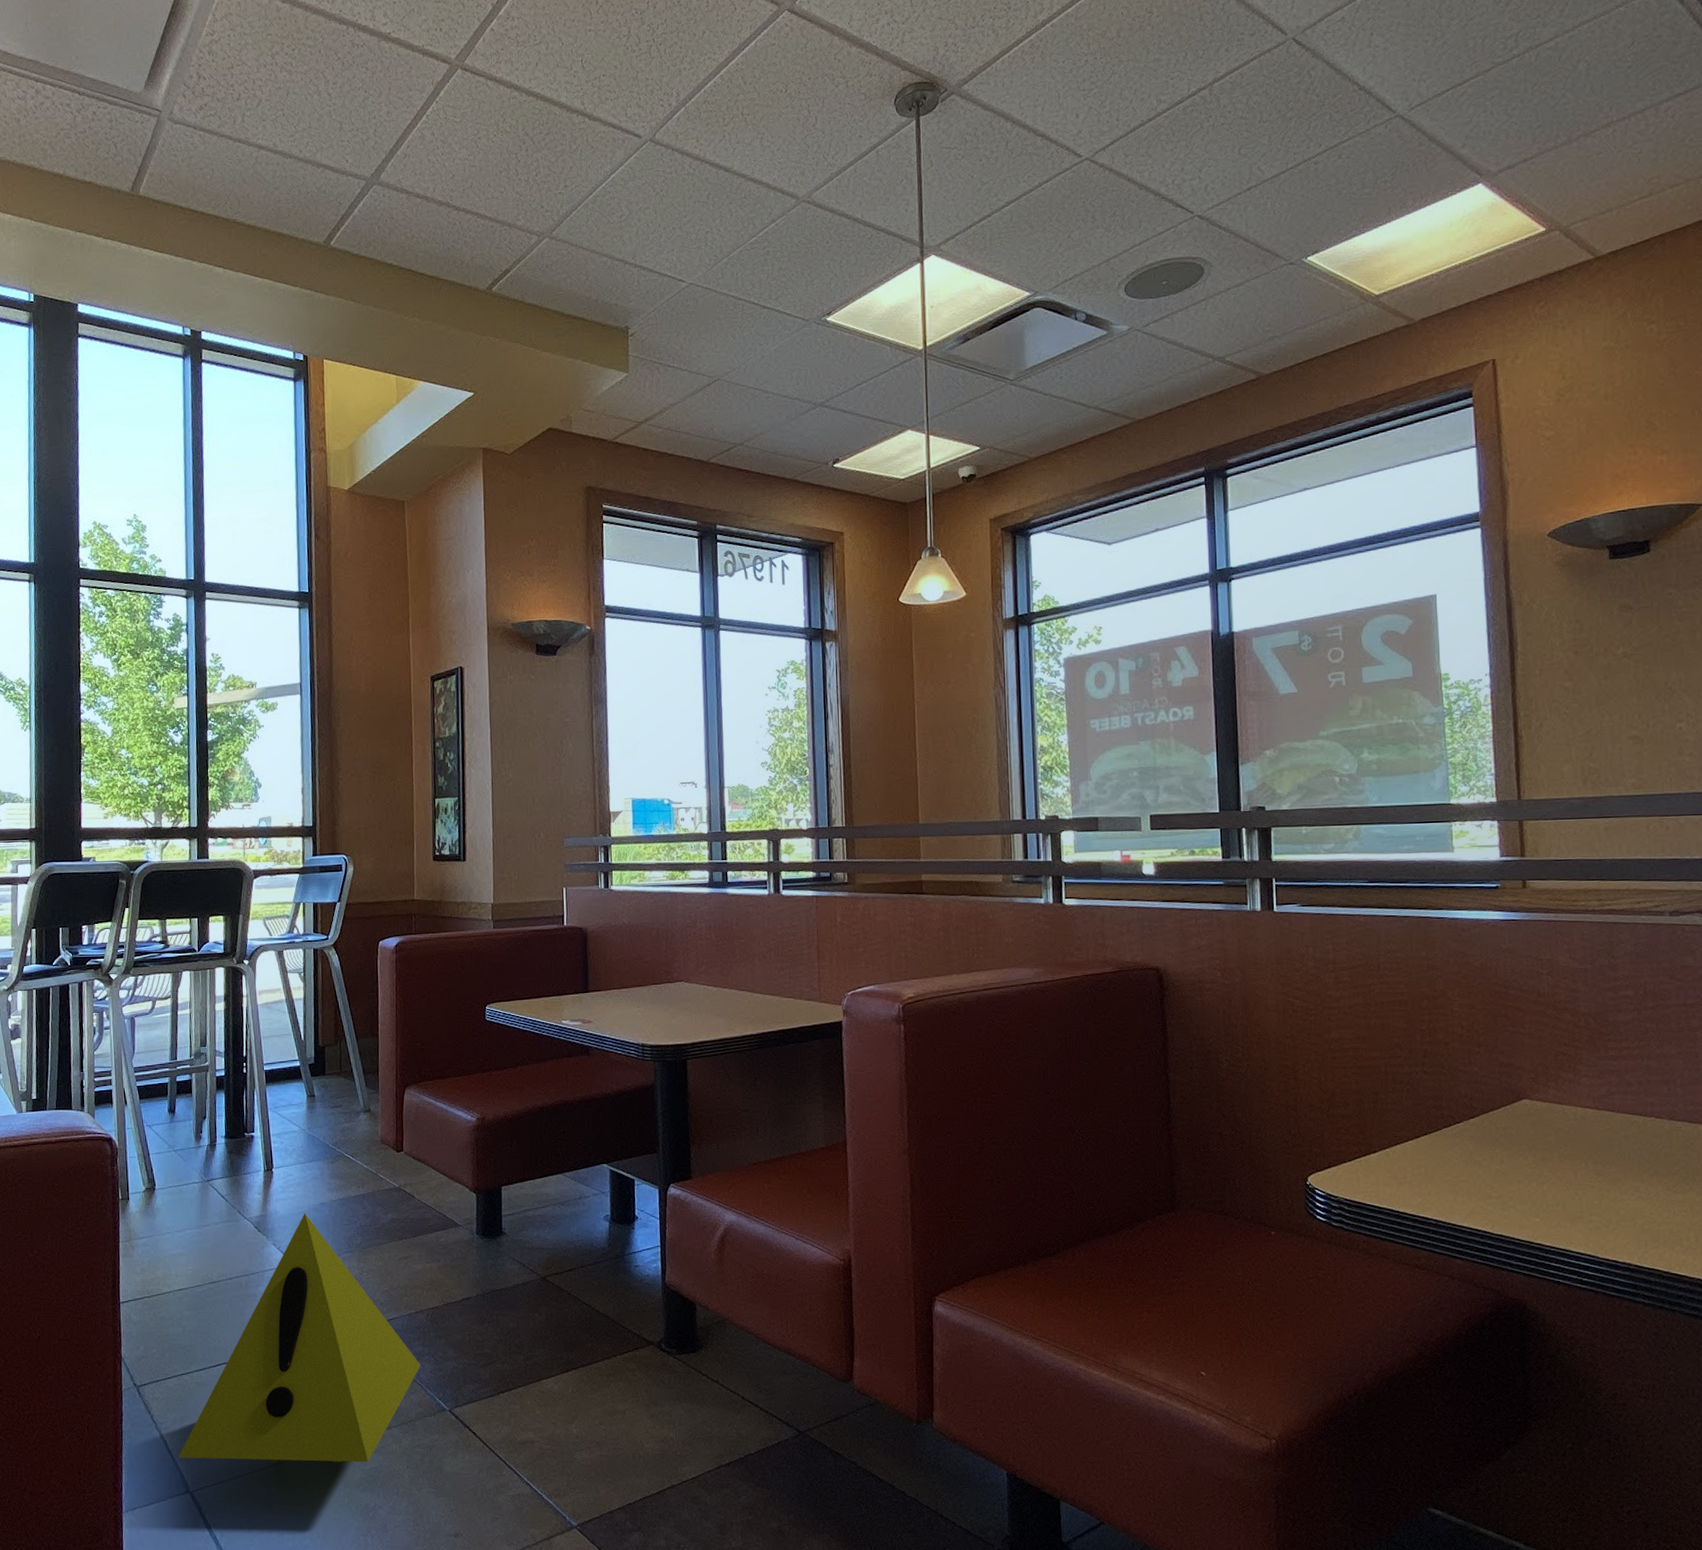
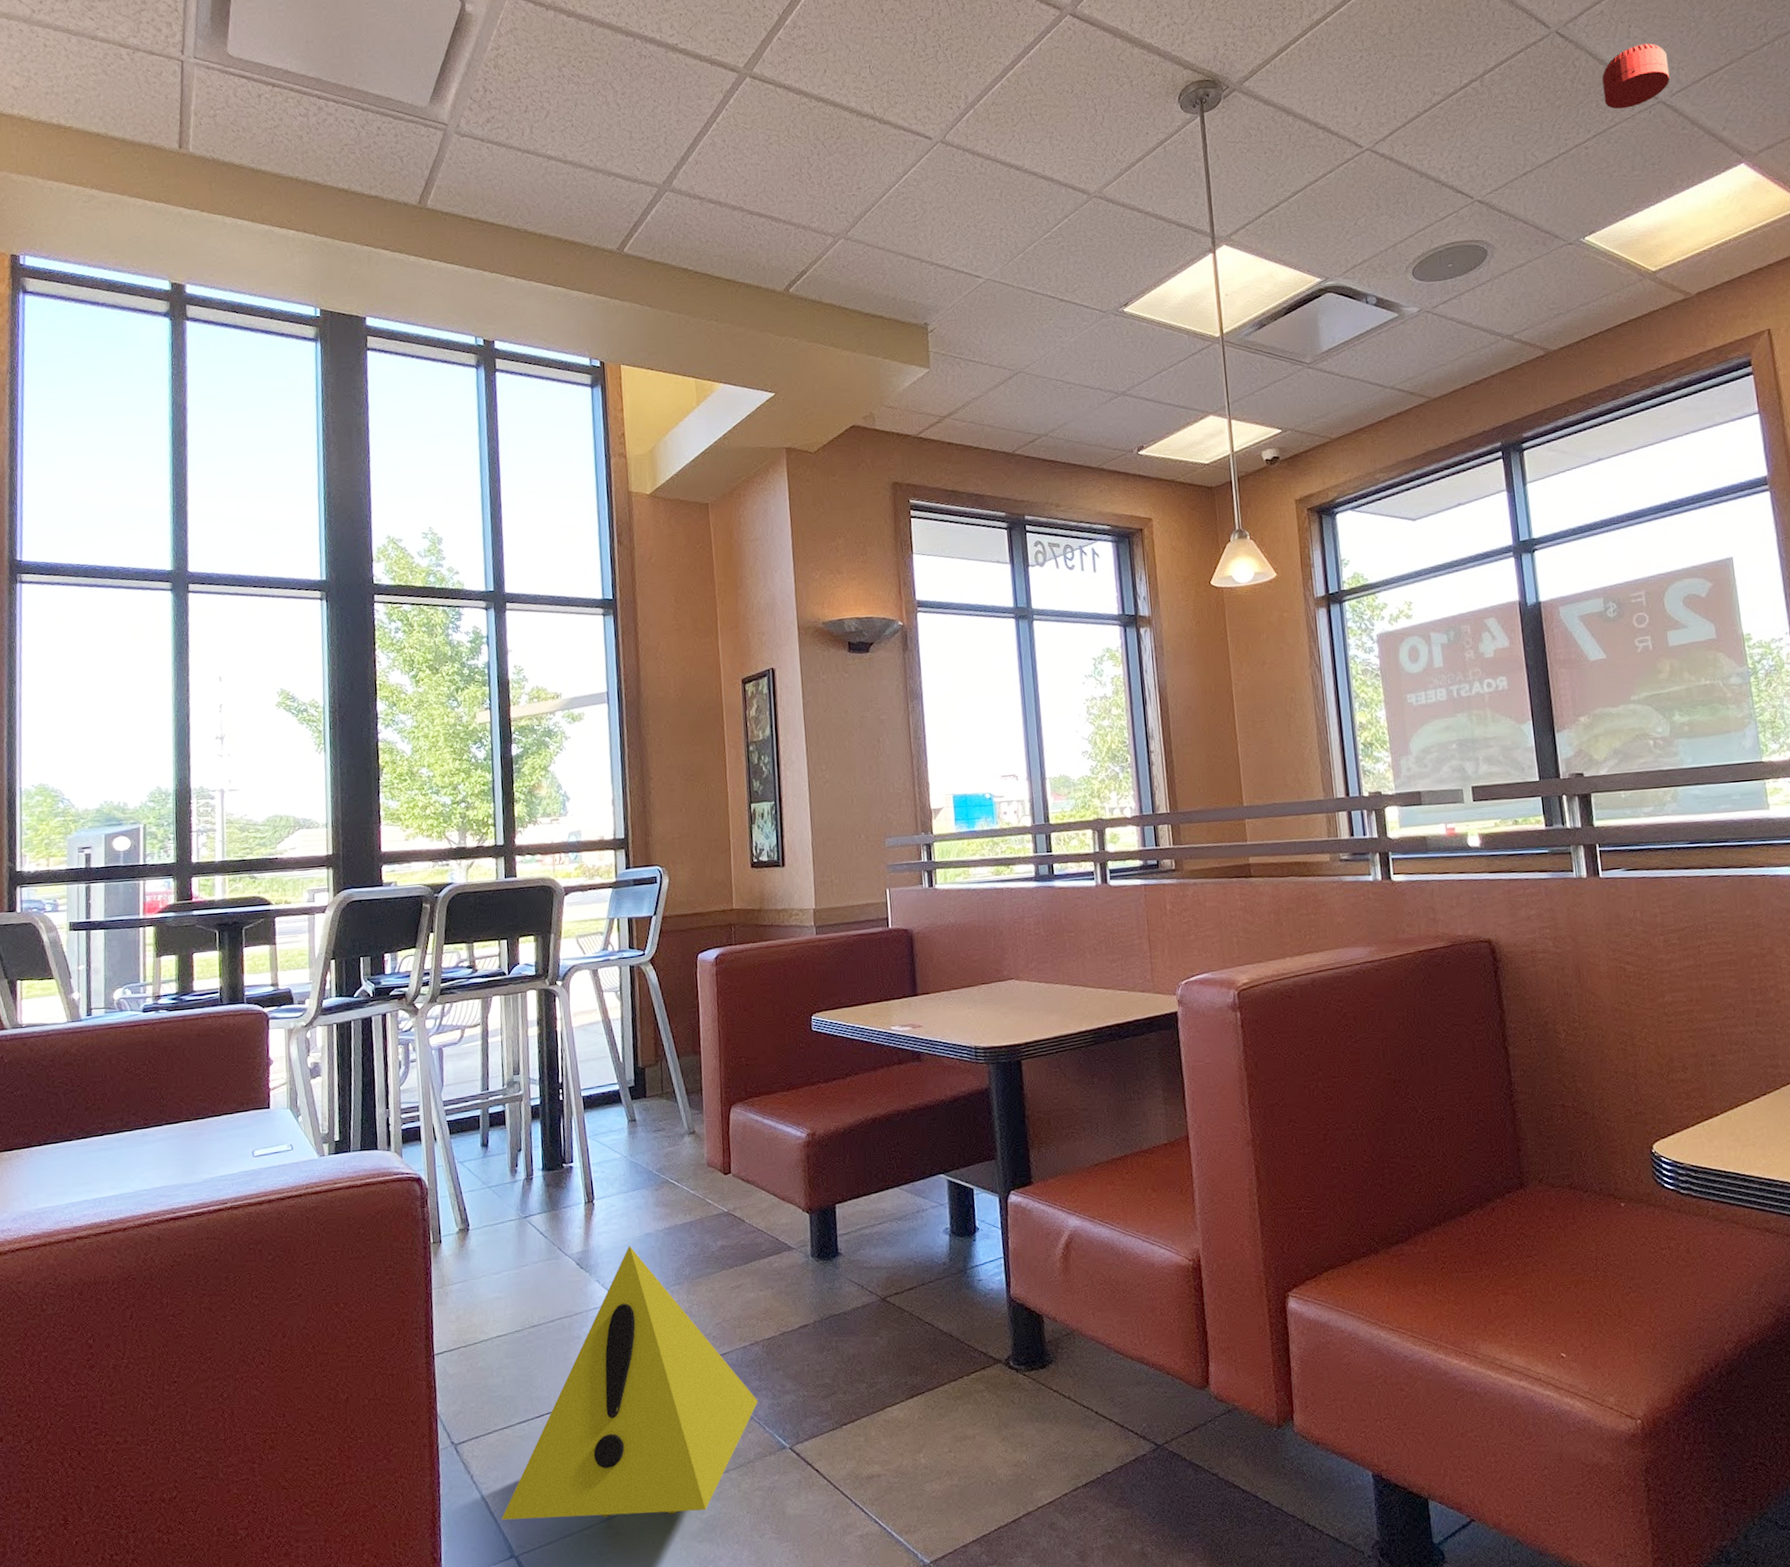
smoke detector: none [1338,53,1410,123] -> present [1602,43,1670,109]

